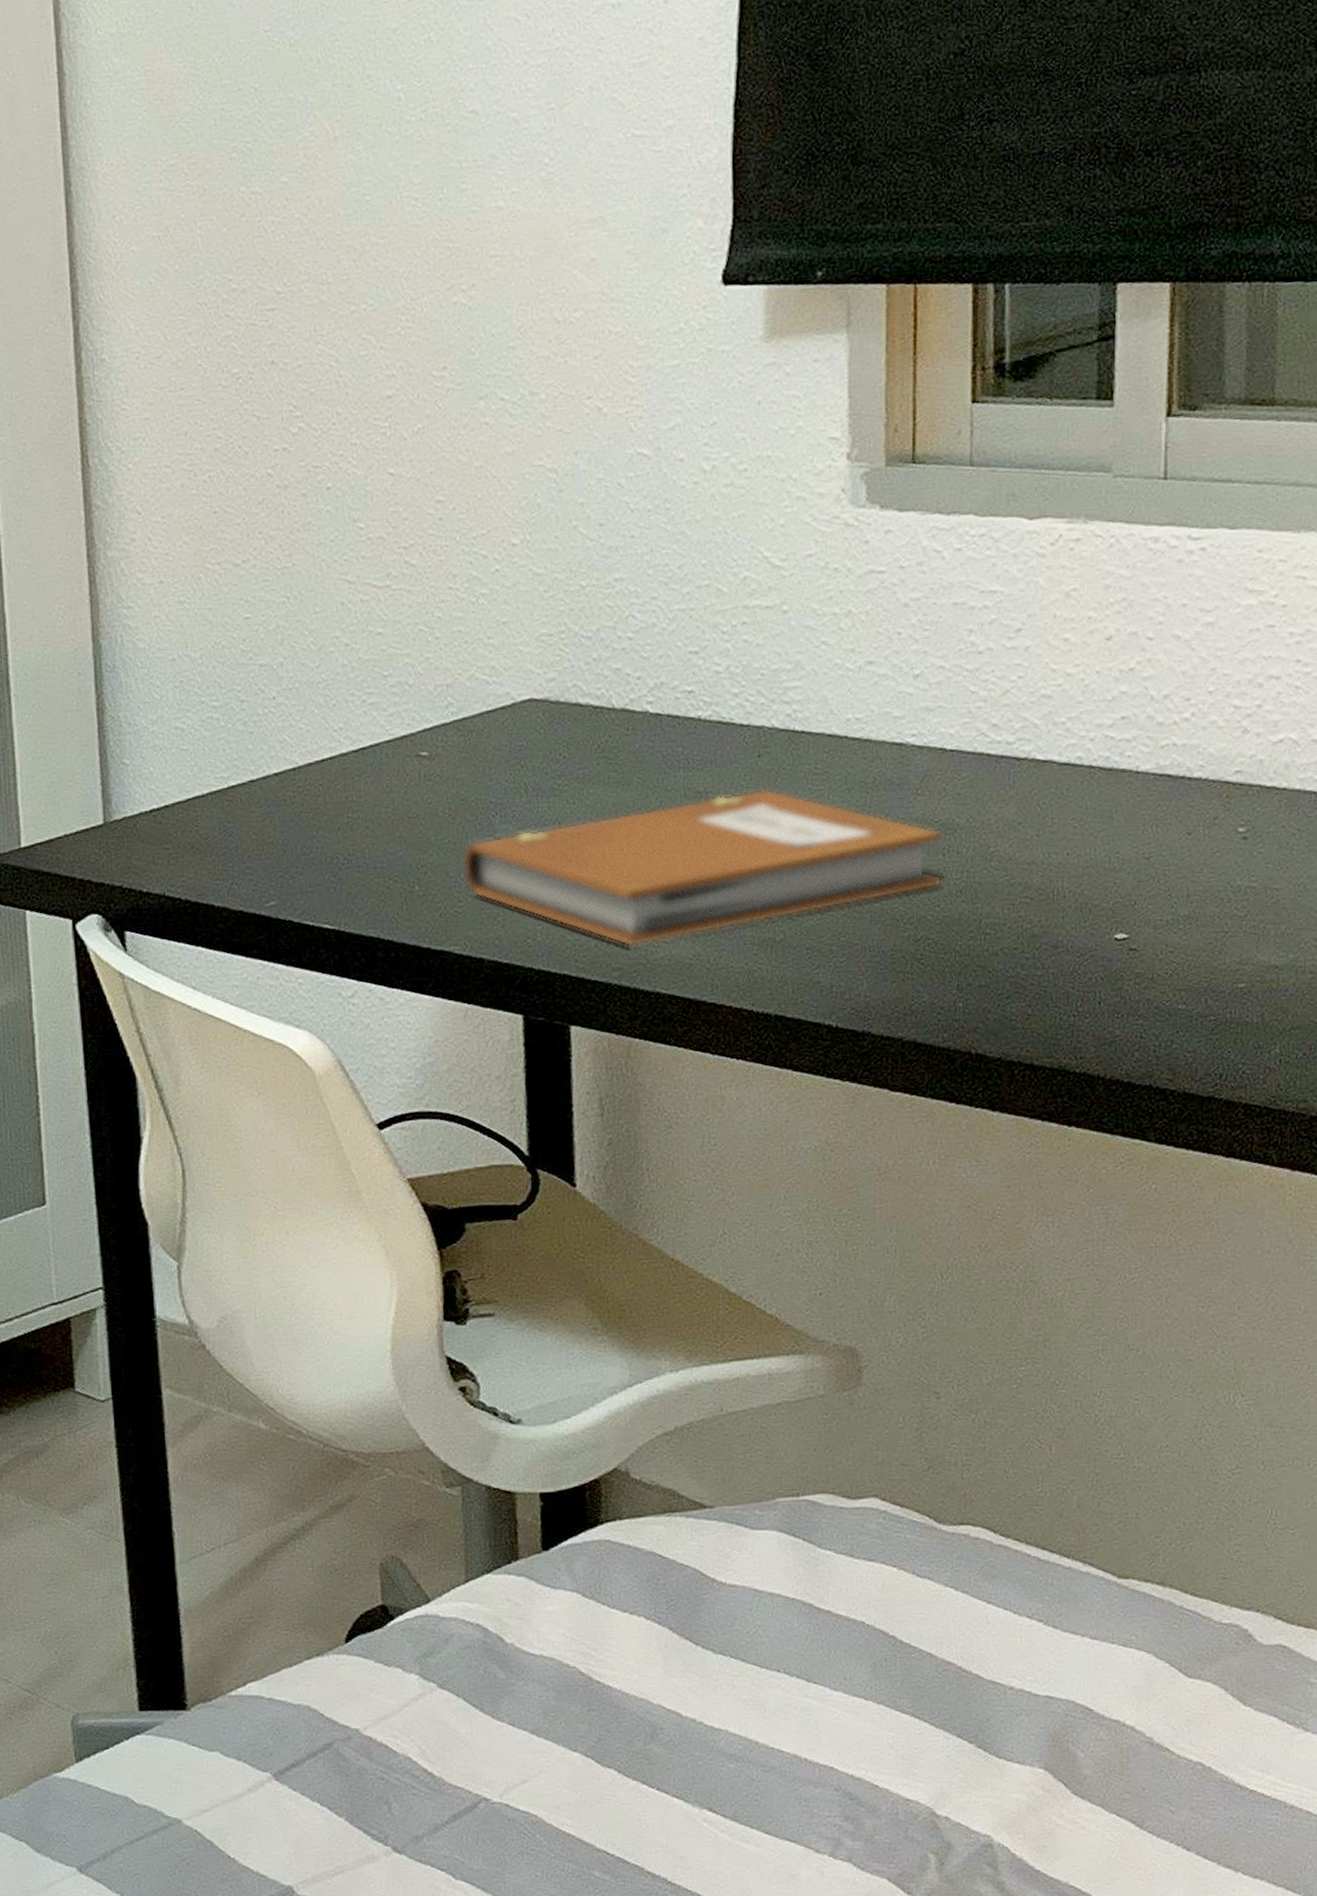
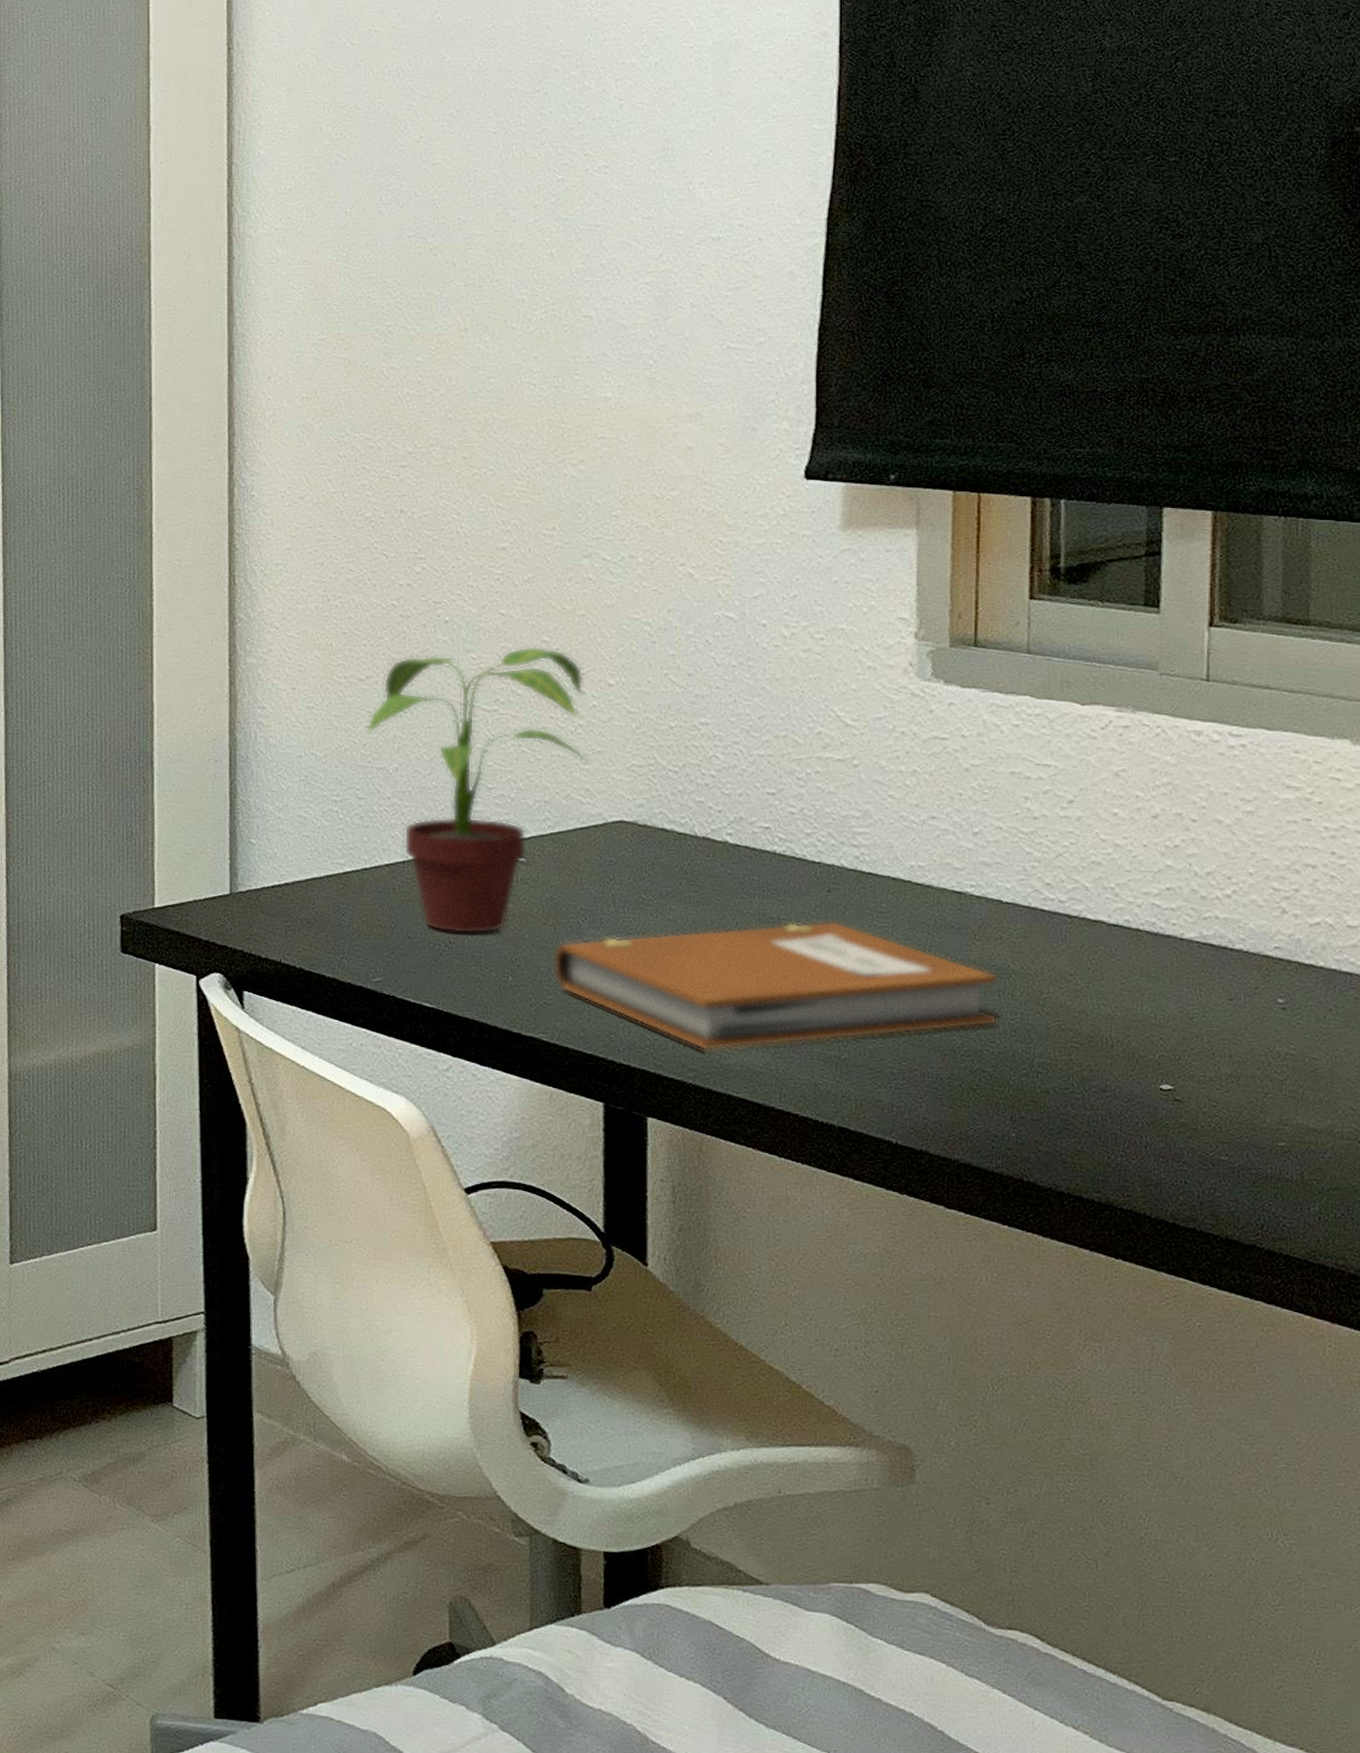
potted plant: none [244,507,495,844] -> present [365,646,590,934]

